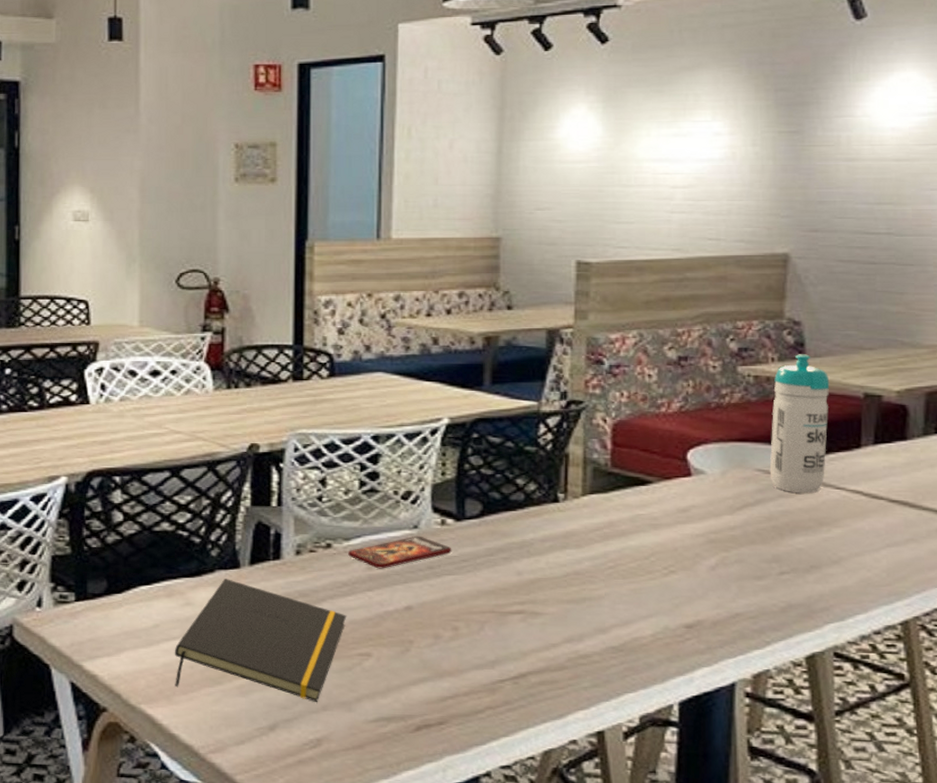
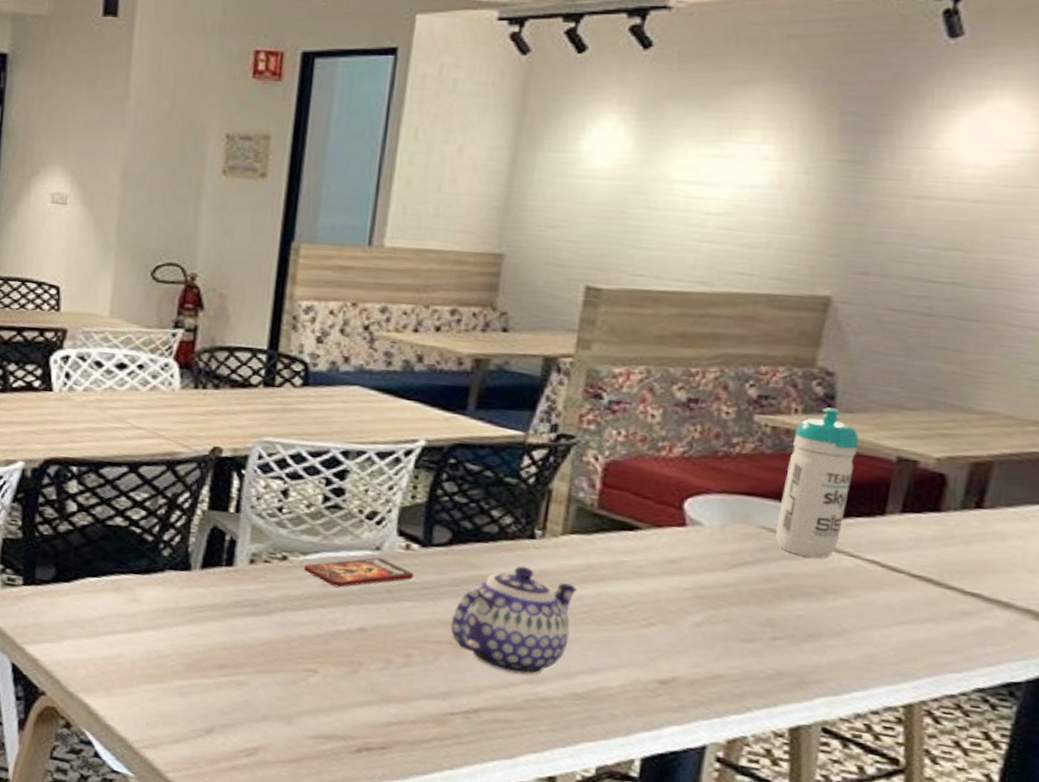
notepad: present [174,579,347,702] -> none [114,579,297,712]
teapot: none [491,529,603,636] -> present [450,566,578,676]

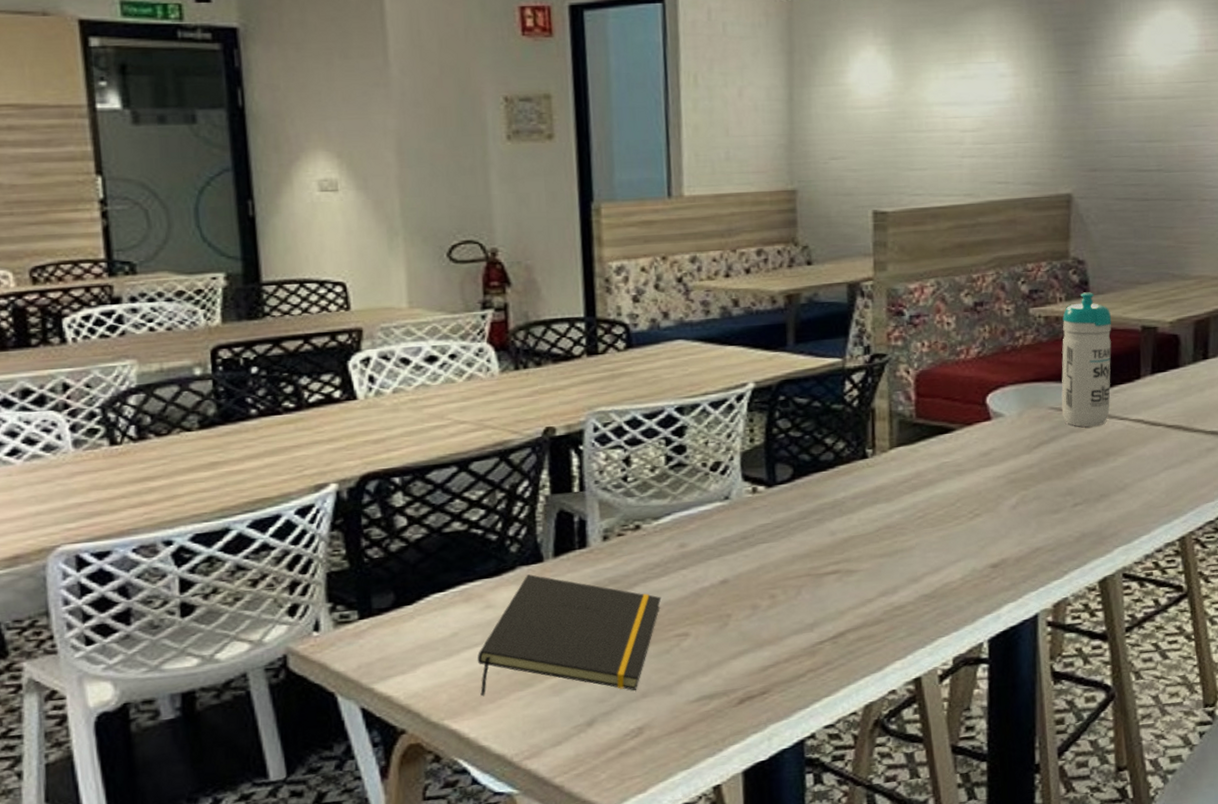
notepad: none [114,579,297,712] -> present [477,574,662,697]
smartphone: present [304,557,414,588] -> none [658,506,765,546]
teapot: present [450,566,578,676] -> none [806,486,911,591]

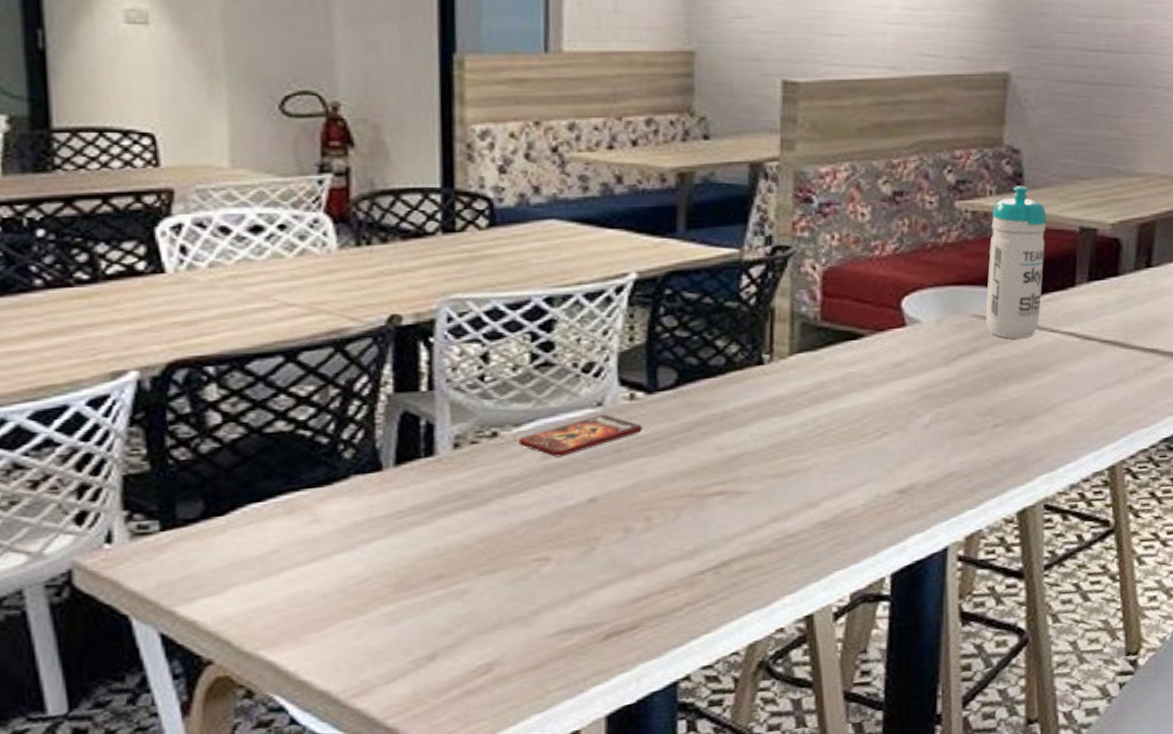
notepad: present [477,574,662,697] -> none [300,485,520,624]
smartphone: none [658,506,765,546] -> present [519,414,643,457]

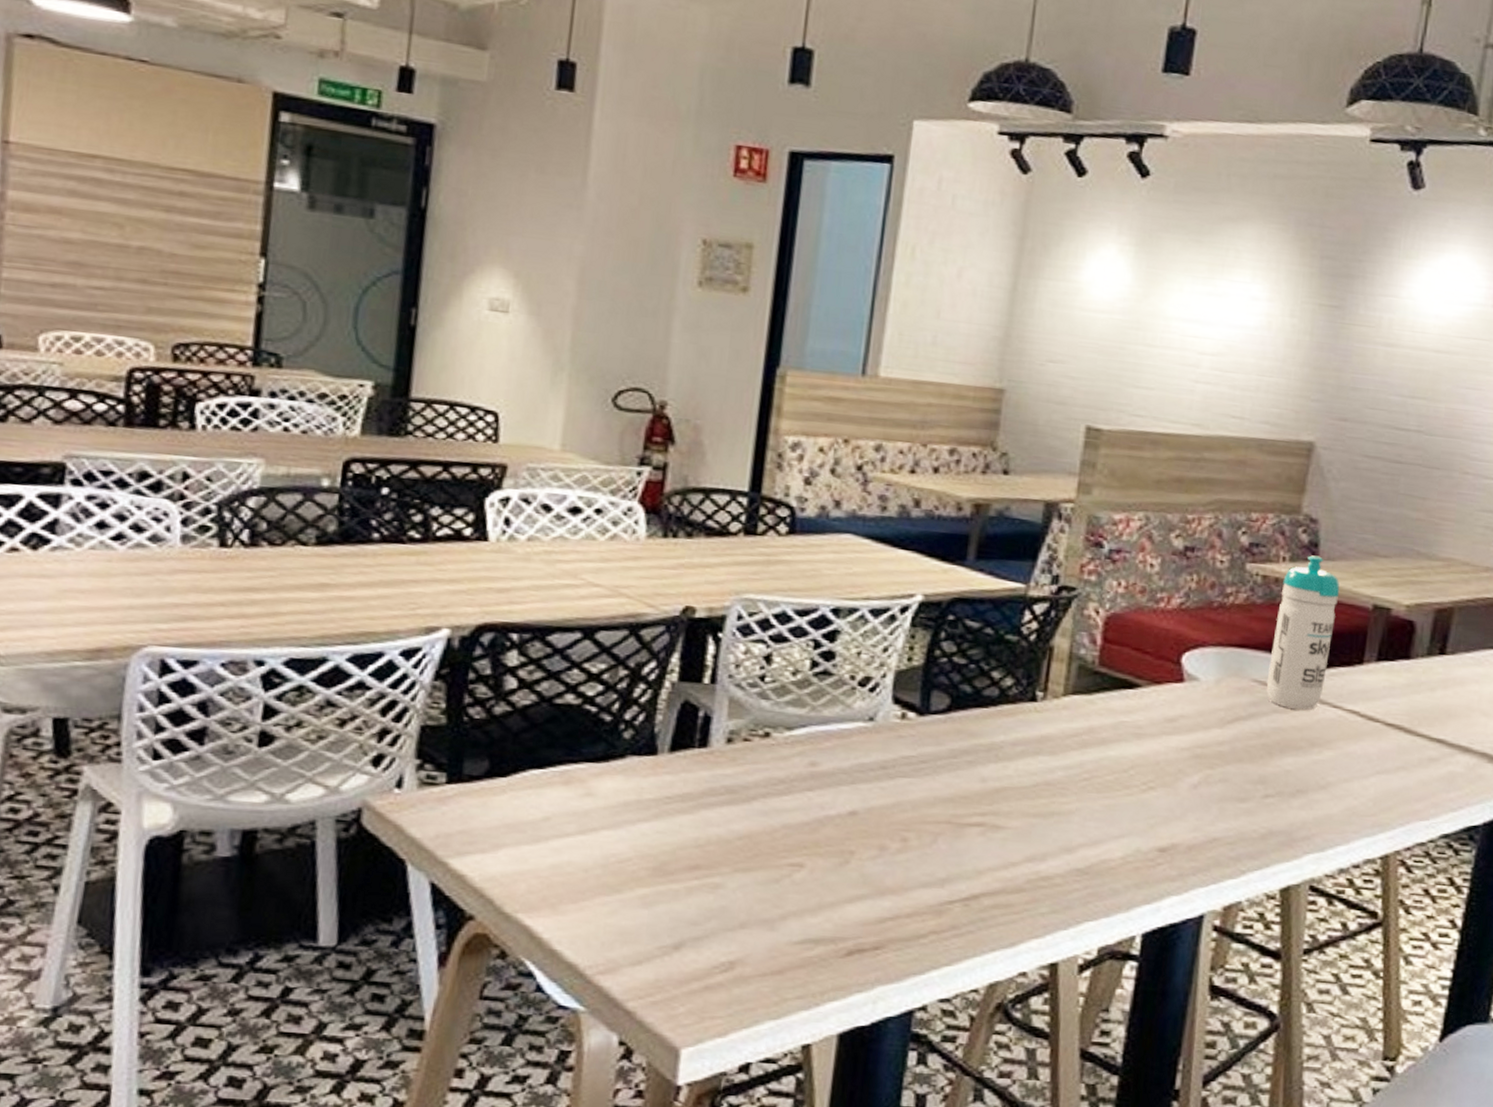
smartphone: present [519,414,643,457] -> none [789,729,911,766]

